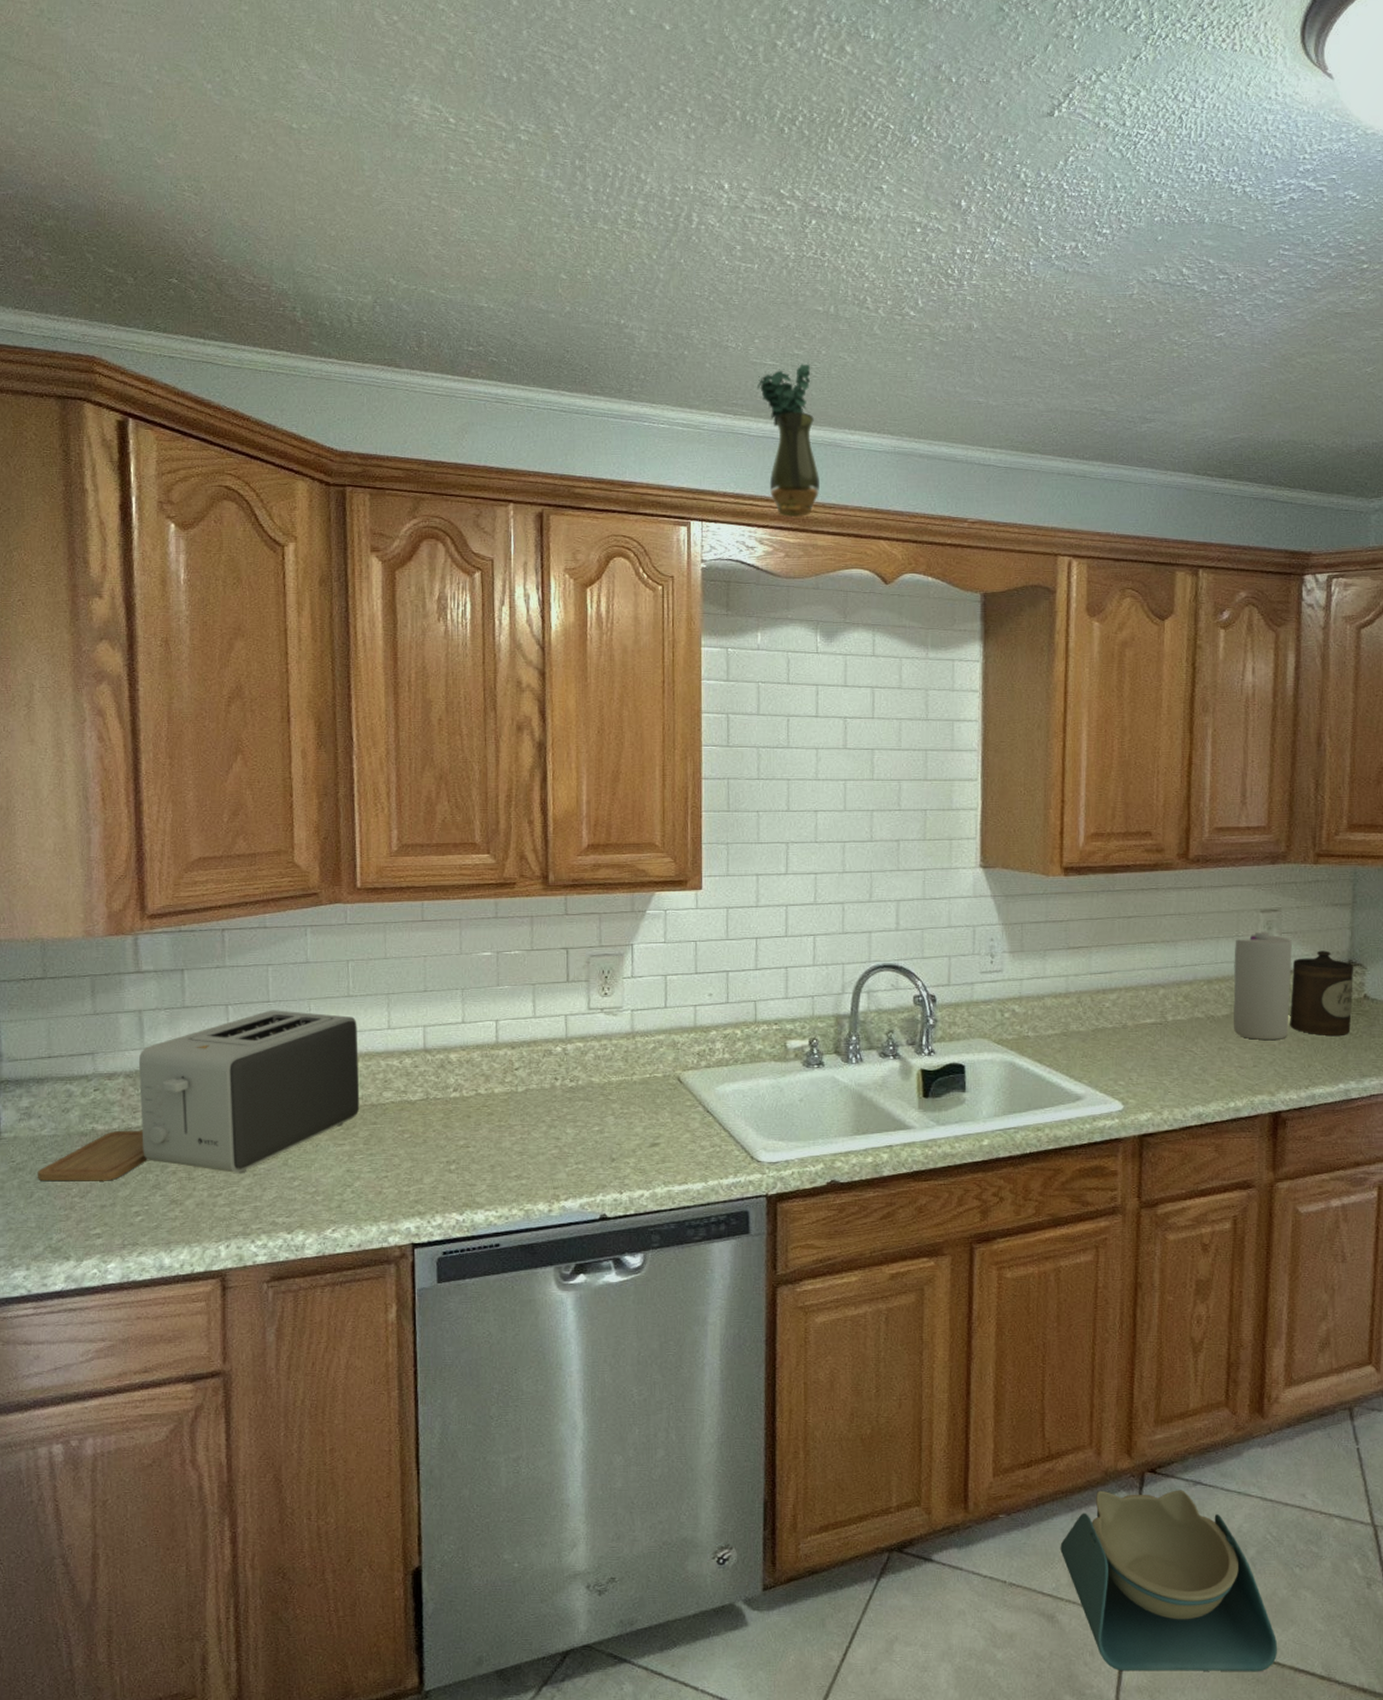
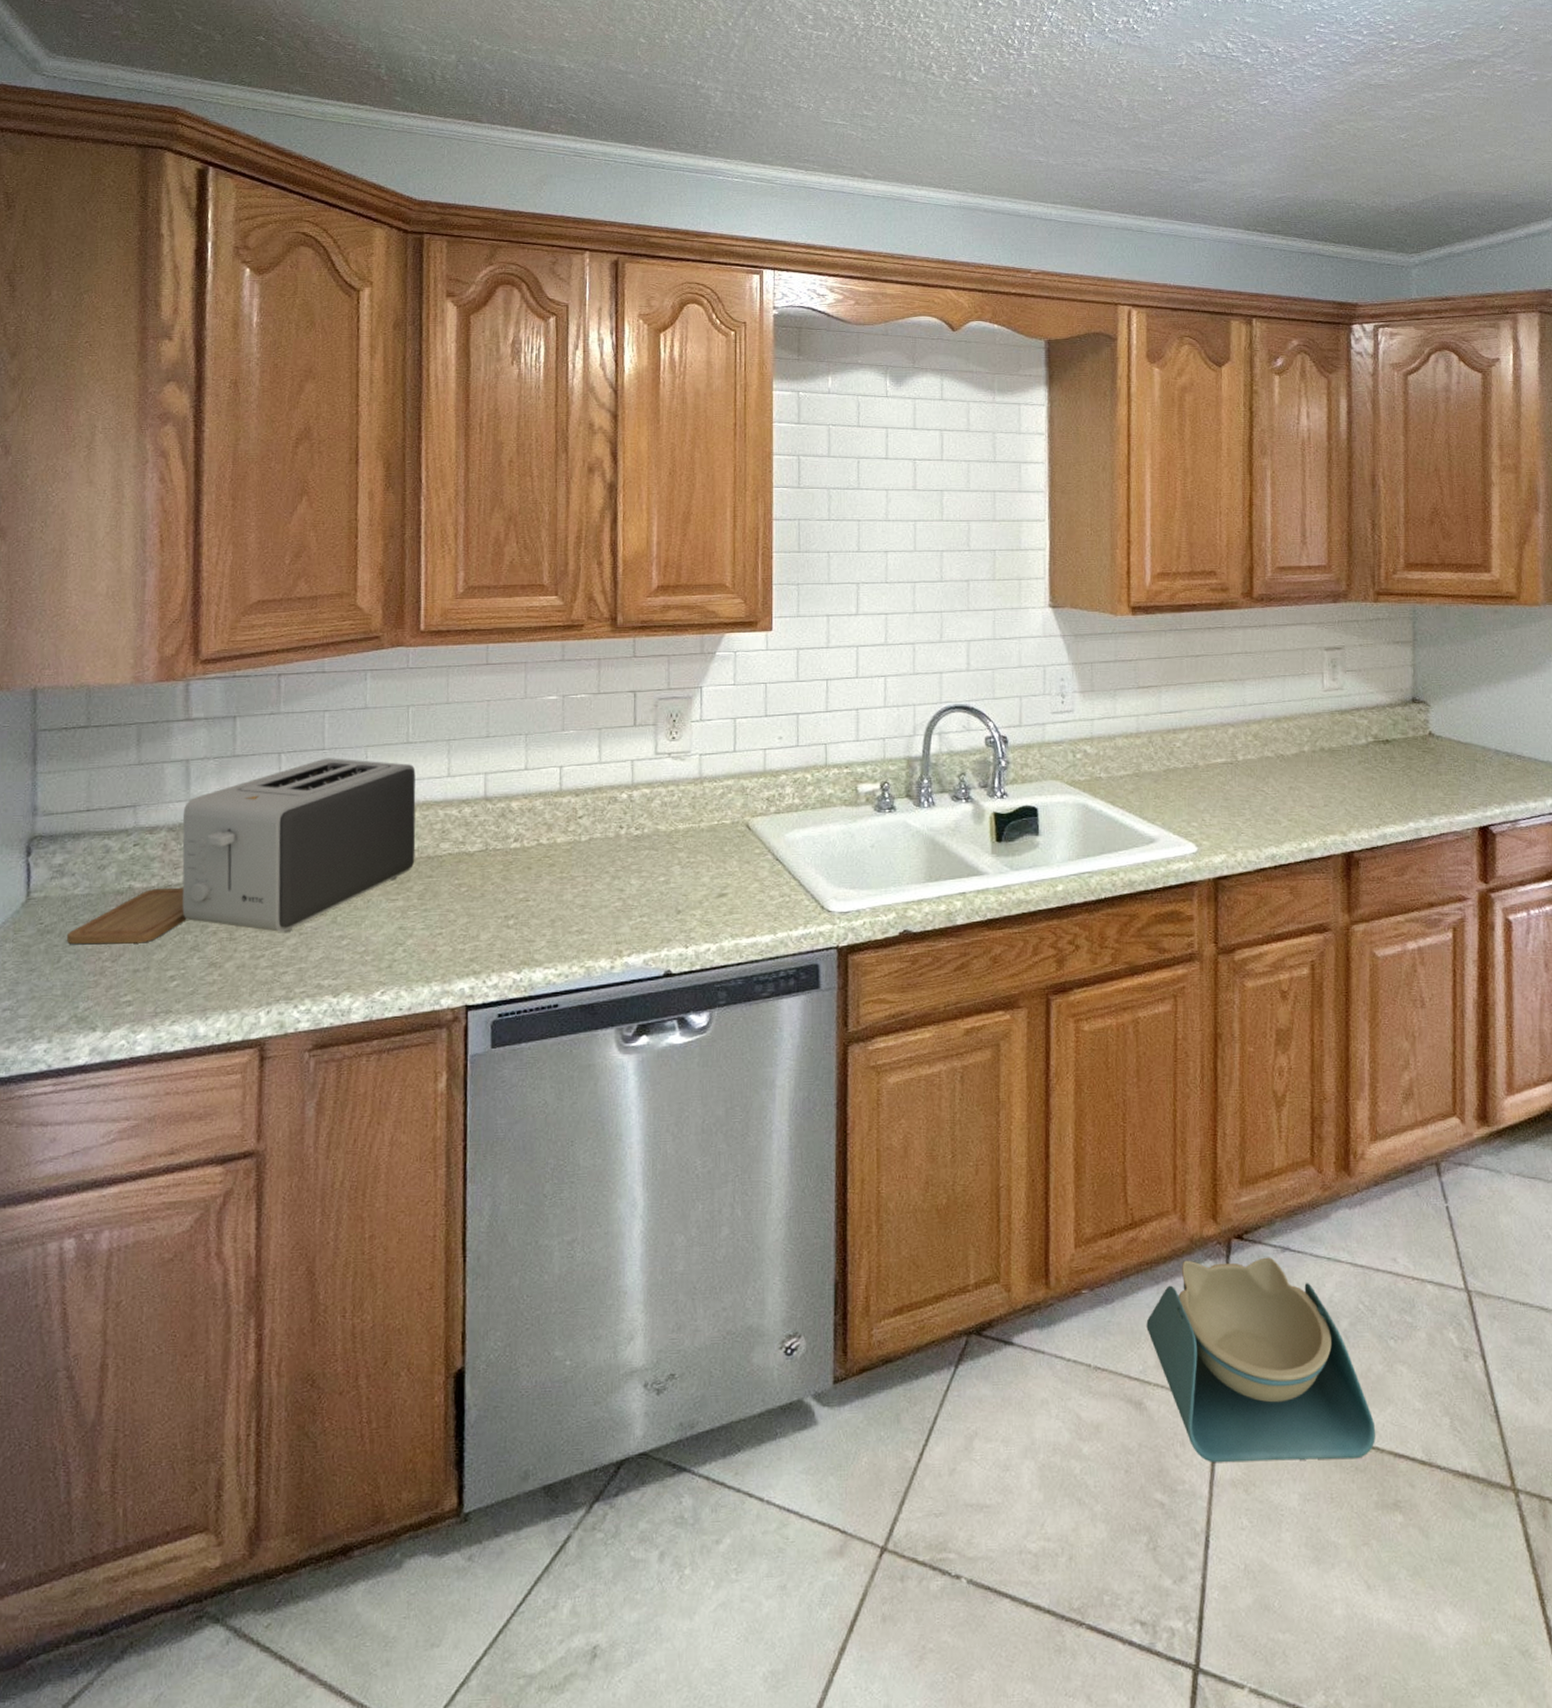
vase: present [756,363,820,517] -> none [827,123,888,266]
paper towel holder: present [1233,931,1292,1040] -> none [1300,669,1357,779]
canister: present [1290,950,1354,1035] -> none [1358,688,1418,774]

